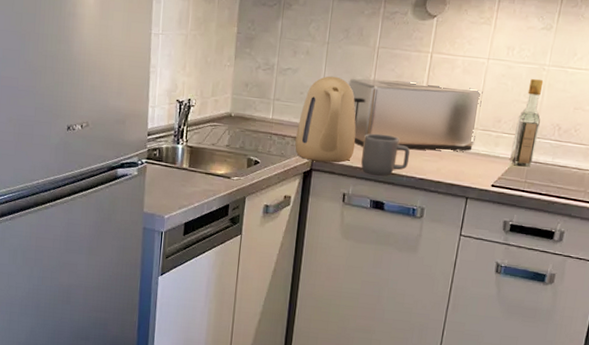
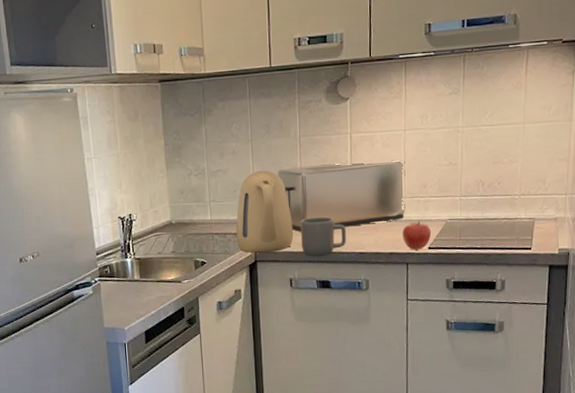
fruit: none [466,156,497,186] -> present [403,221,431,250]
bottle: present [510,78,544,167] -> none [441,140,465,226]

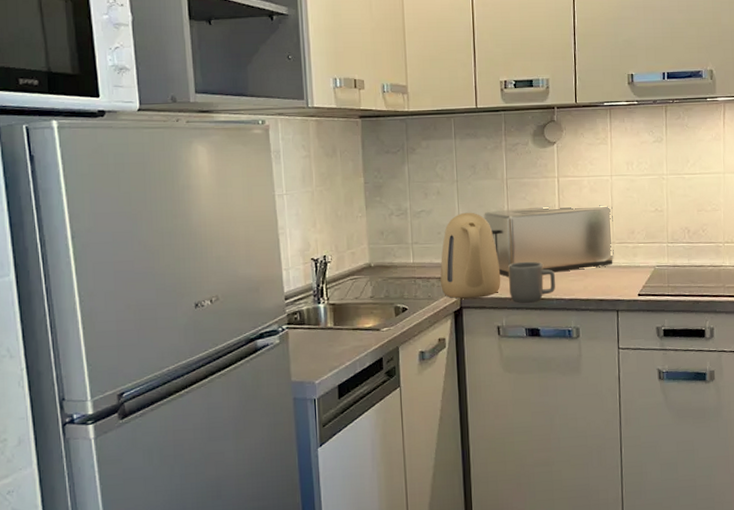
fruit: present [403,221,431,250] -> none [612,267,640,297]

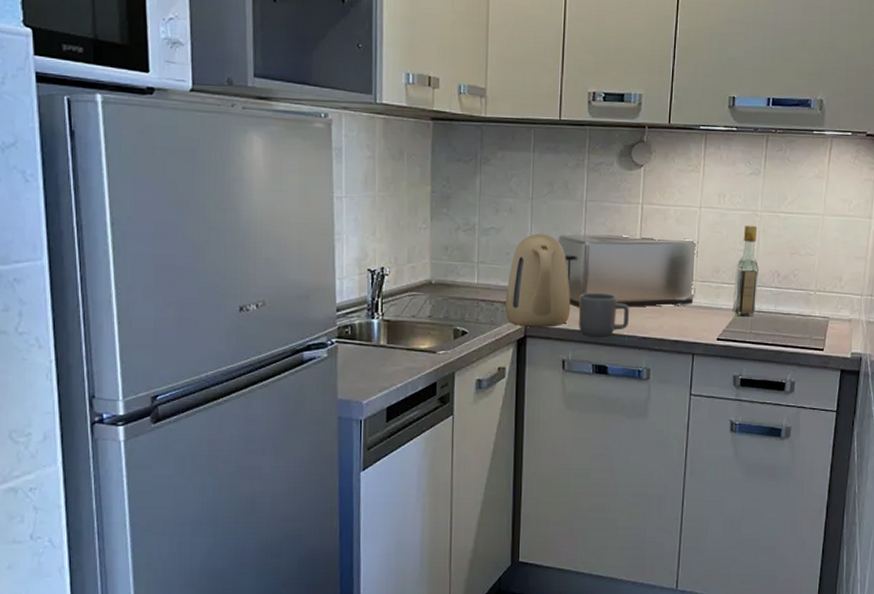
bottle: none [649,188,671,273] -> present [733,225,760,317]

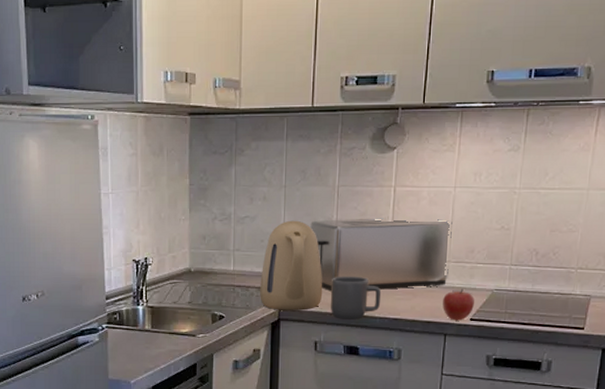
fruit: none [690,308,721,340] -> present [443,289,474,321]
bottle: present [733,225,760,317] -> none [487,203,517,297]

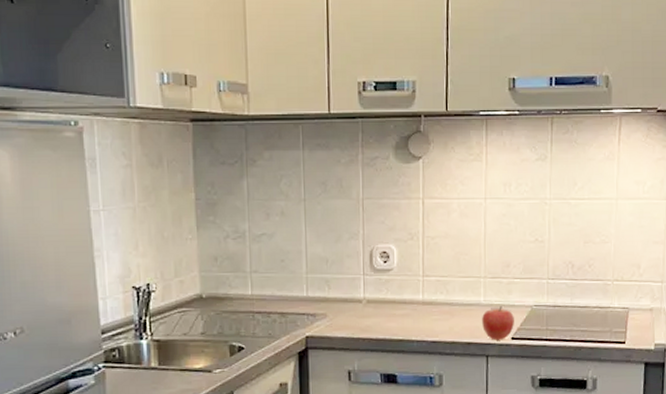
kettle: present [260,220,323,311] -> none [283,237,354,338]
toaster: present [310,218,452,291] -> none [335,232,486,314]
mug: present [331,276,382,320] -> none [362,296,417,345]

